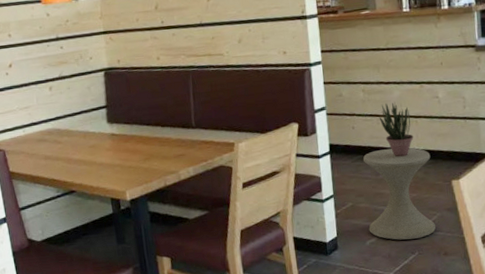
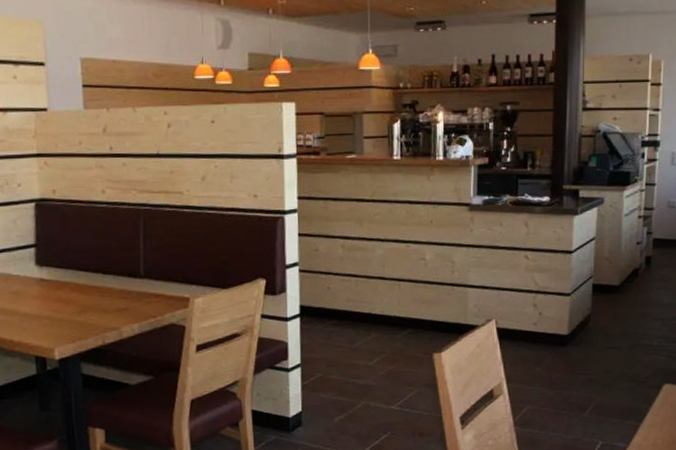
side table: present [363,148,436,240] -> none [338,313,412,418]
potted plant: present [379,101,414,157] -> none [358,261,395,324]

